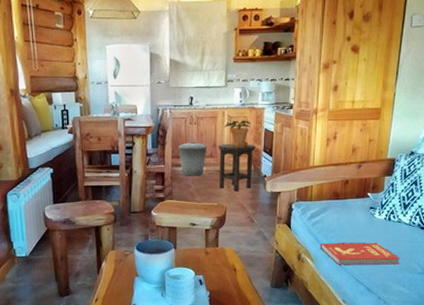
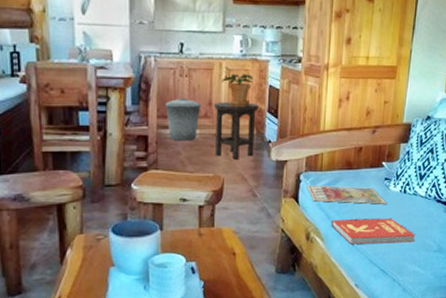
magazine: none [298,213,372,230] -> present [307,185,387,205]

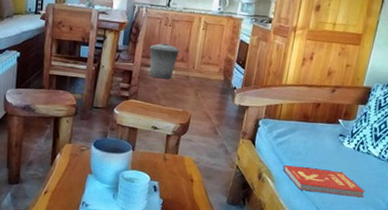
stool: present [213,102,259,160] -> none [185,50,229,100]
potted plant: present [221,73,254,107] -> none [199,27,227,56]
magazine: present [307,185,387,205] -> none [264,130,339,158]

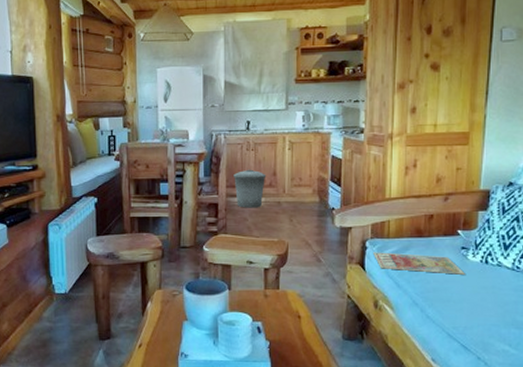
magazine: none [264,130,339,158] -> present [373,252,465,275]
book: present [283,165,365,198] -> none [401,289,503,318]

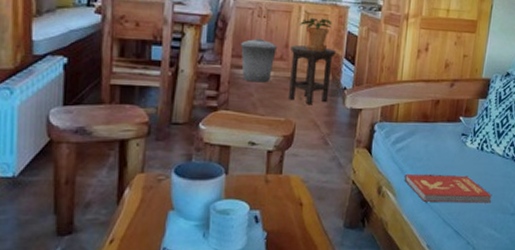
stool: none [277,172,321,226] -> present [287,45,336,105]
potted plant: none [285,146,316,176] -> present [300,17,332,51]
magazine: present [373,252,465,275] -> none [381,136,463,161]
book: none [401,289,503,318] -> present [404,175,492,203]

